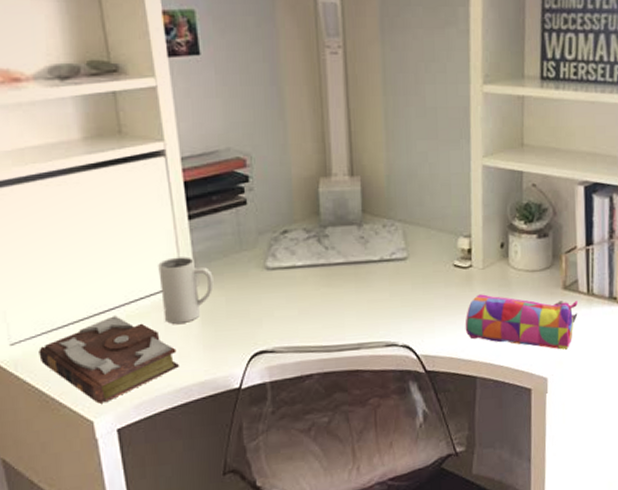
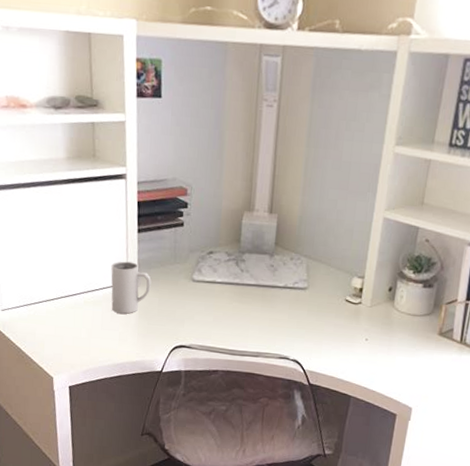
book: present [39,316,179,404] -> none [20,300,118,365]
pencil case: present [465,294,578,350] -> none [347,328,450,387]

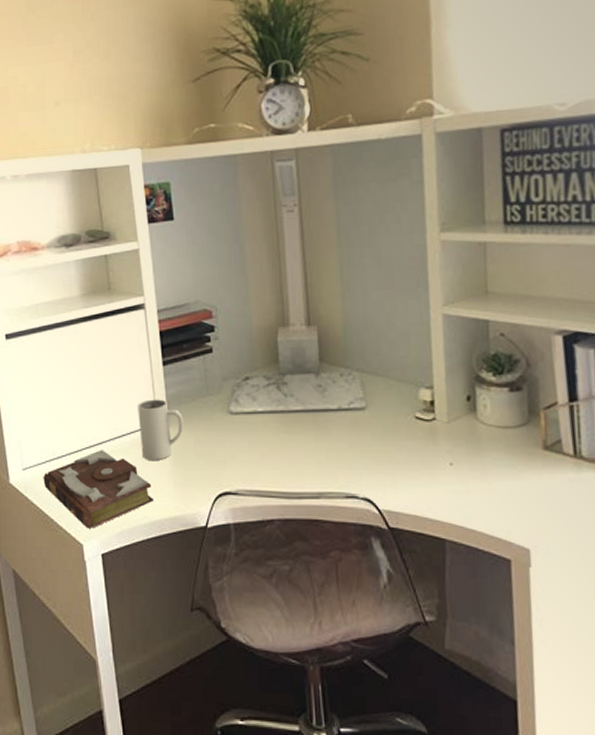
book: none [20,300,118,365] -> present [43,450,153,529]

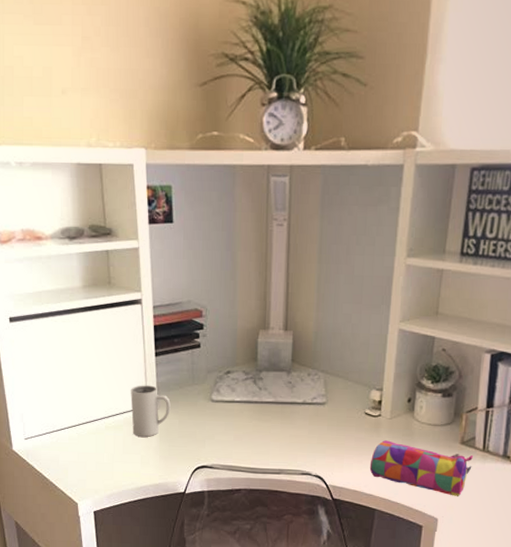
book: present [43,450,153,529] -> none [43,426,141,491]
pencil case: none [430,450,564,518] -> present [369,440,473,496]

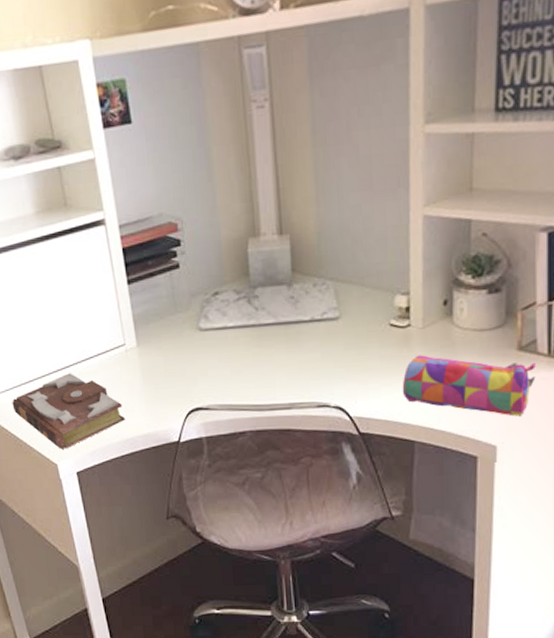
book: none [43,426,141,491] -> present [12,373,125,449]
mug: present [130,385,171,437] -> none [103,319,152,381]

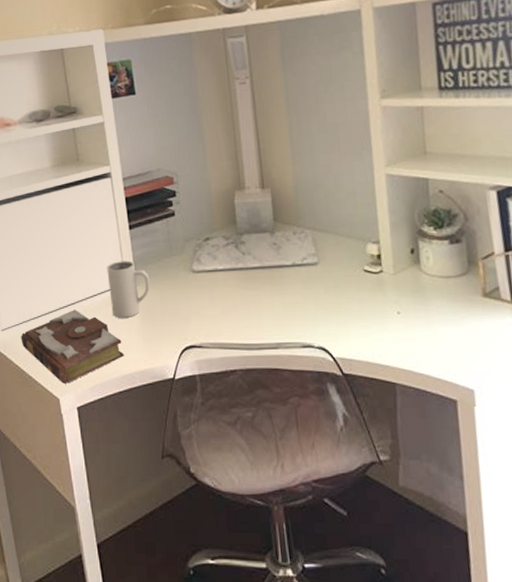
mug: none [103,319,152,381] -> present [107,260,150,318]
pencil case: present [402,355,536,416] -> none [379,299,503,361]

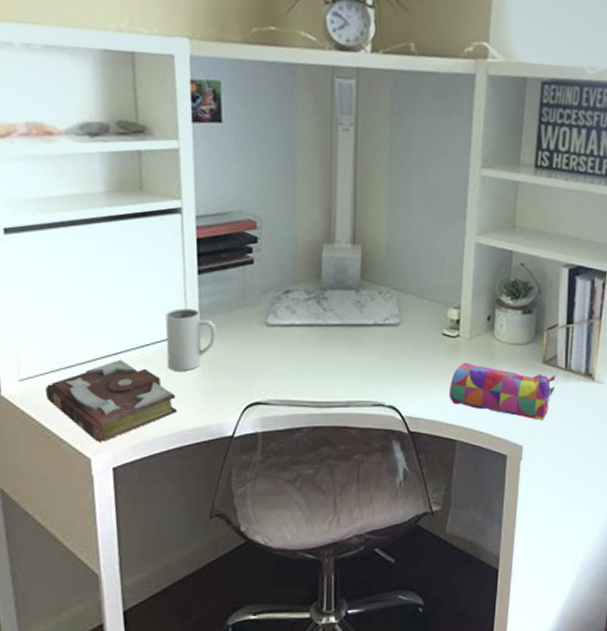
pencil case: none [379,299,503,361] -> present [449,363,556,420]

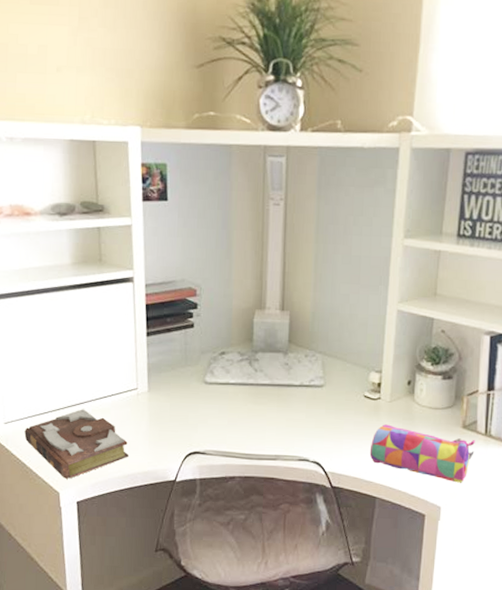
mug: present [165,308,217,371] -> none [119,366,162,421]

